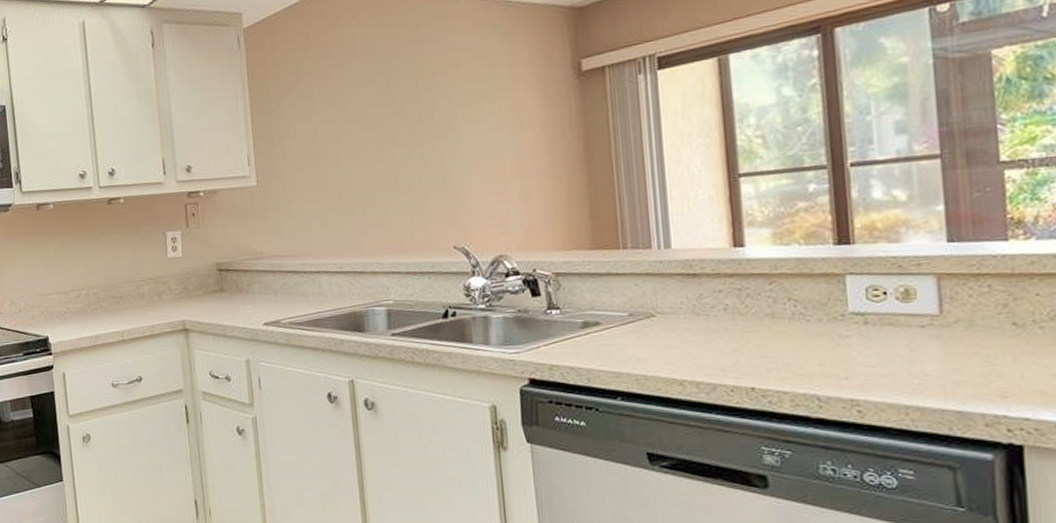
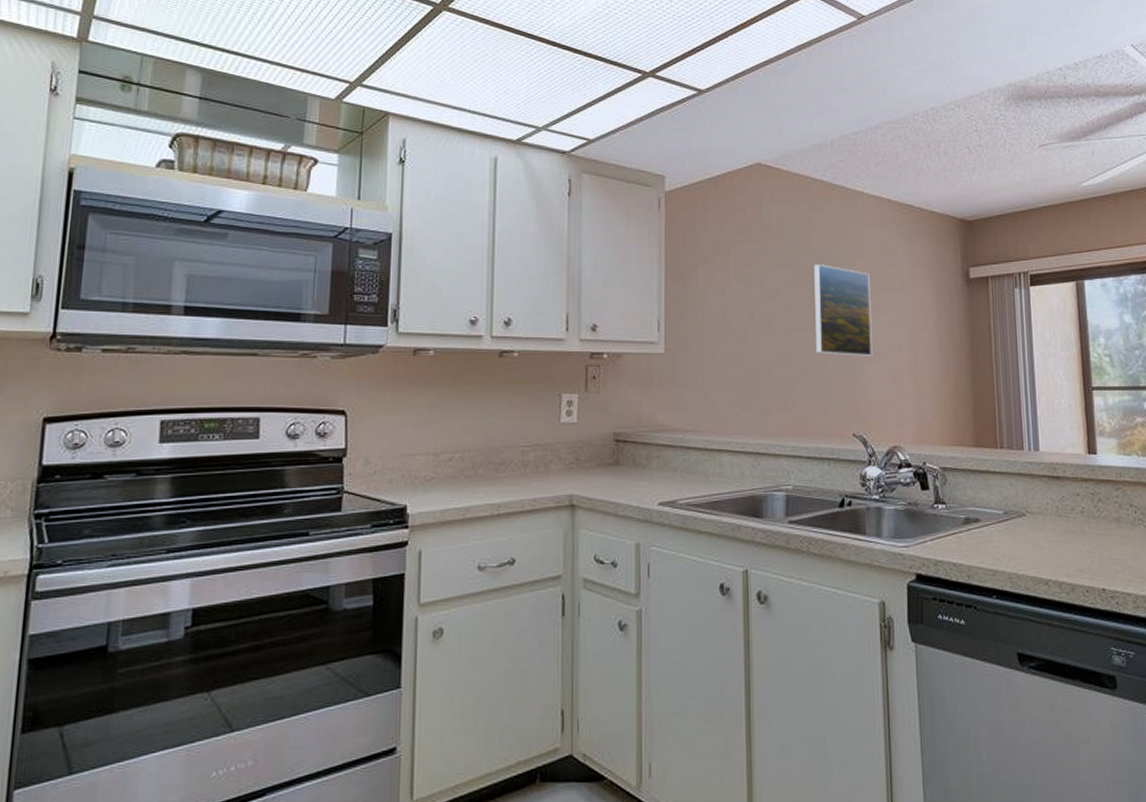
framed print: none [402,78,472,170] -> present [814,265,873,356]

